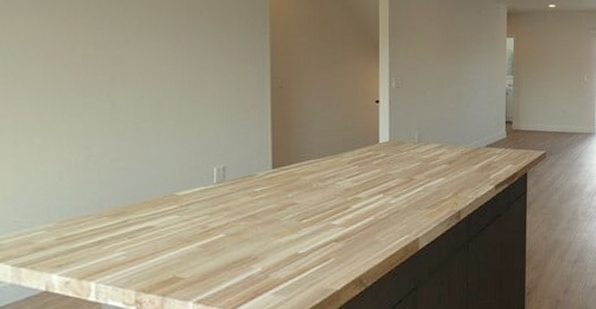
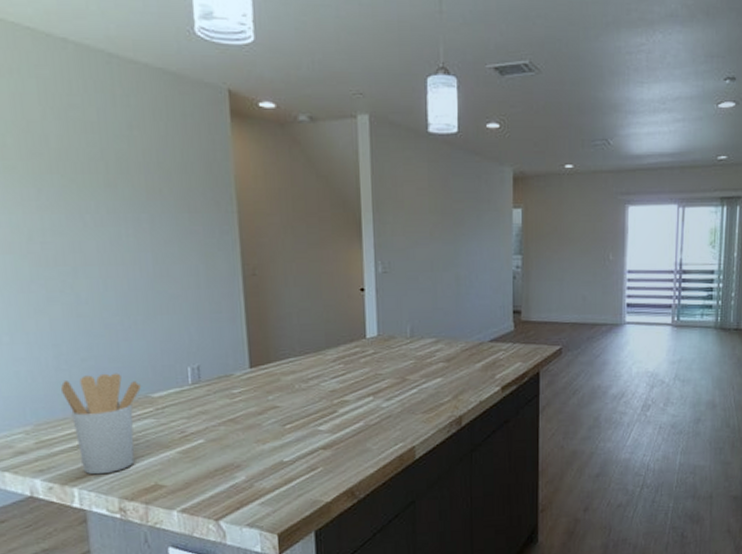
utensil holder: none [87,173,167,269] -> present [60,373,141,475]

